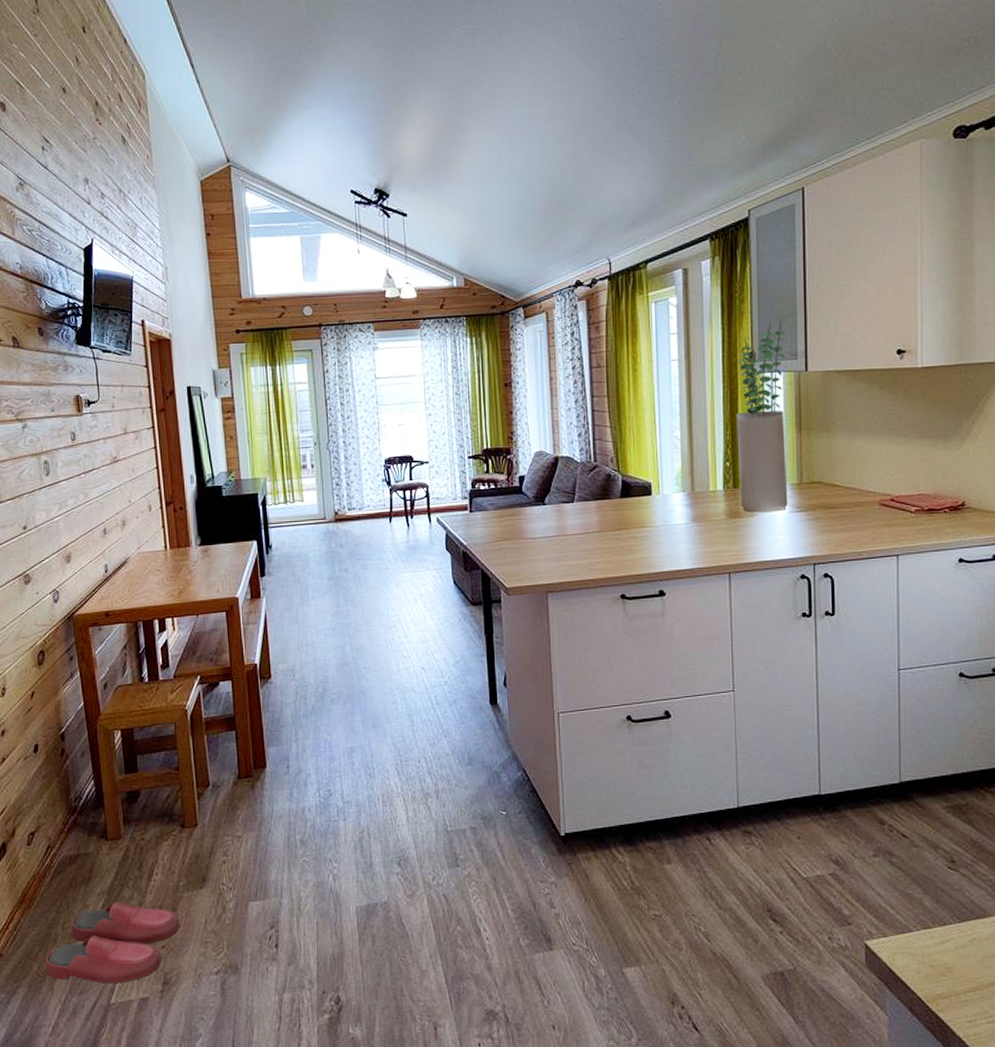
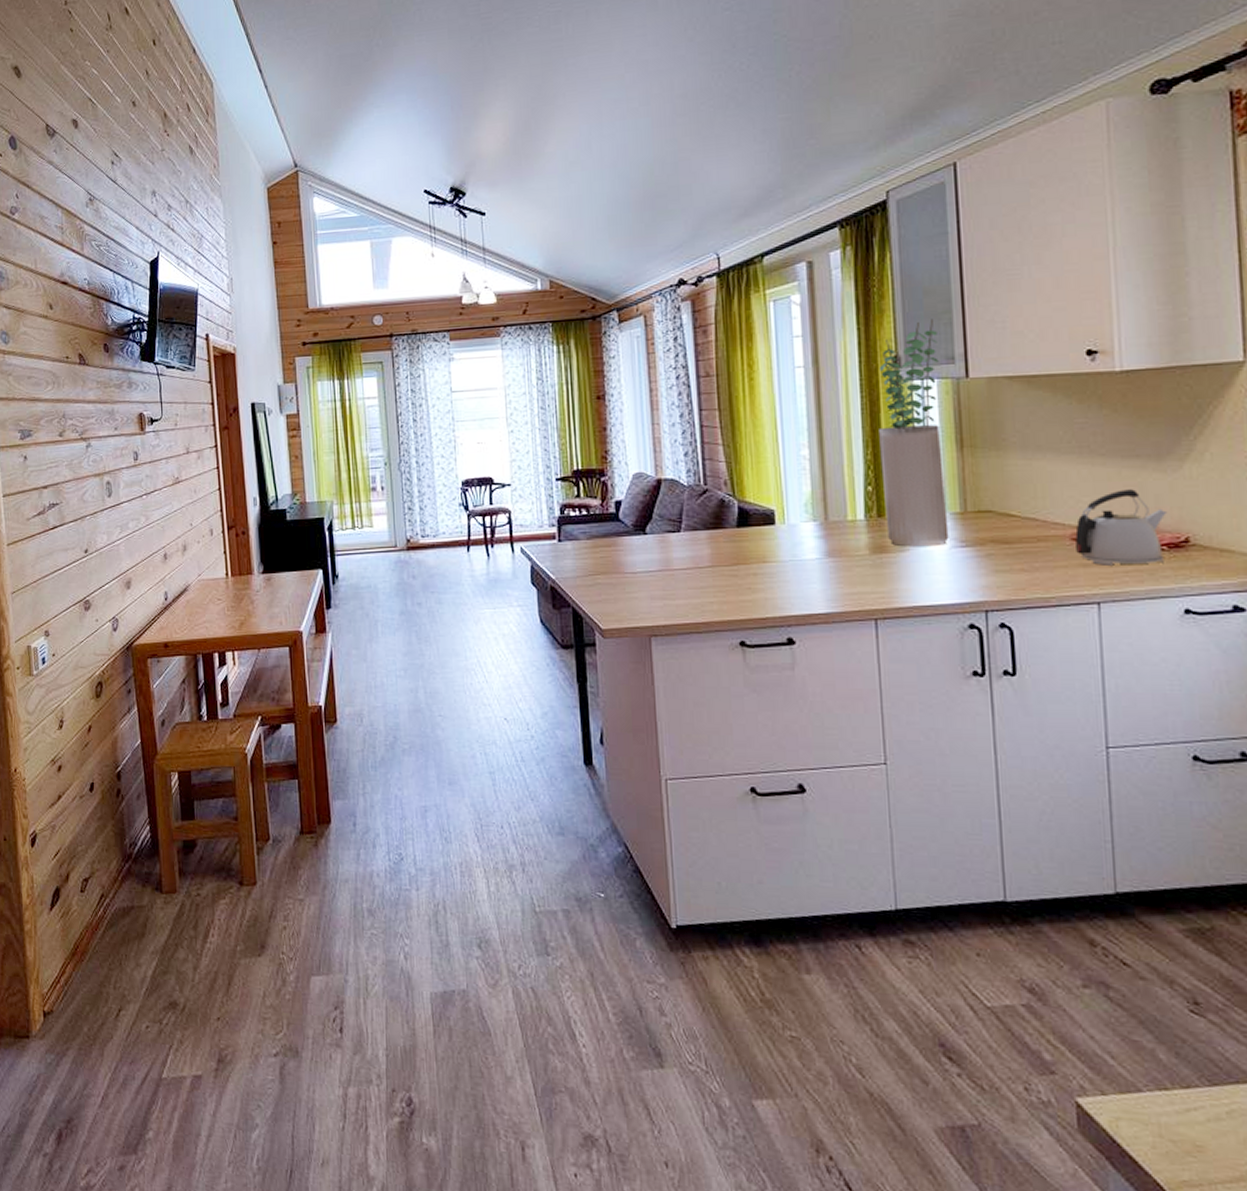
slippers: present [46,901,180,984] -> none [96,962,237,1056]
kettle: none [883,464,949,525] -> present [1075,489,1166,565]

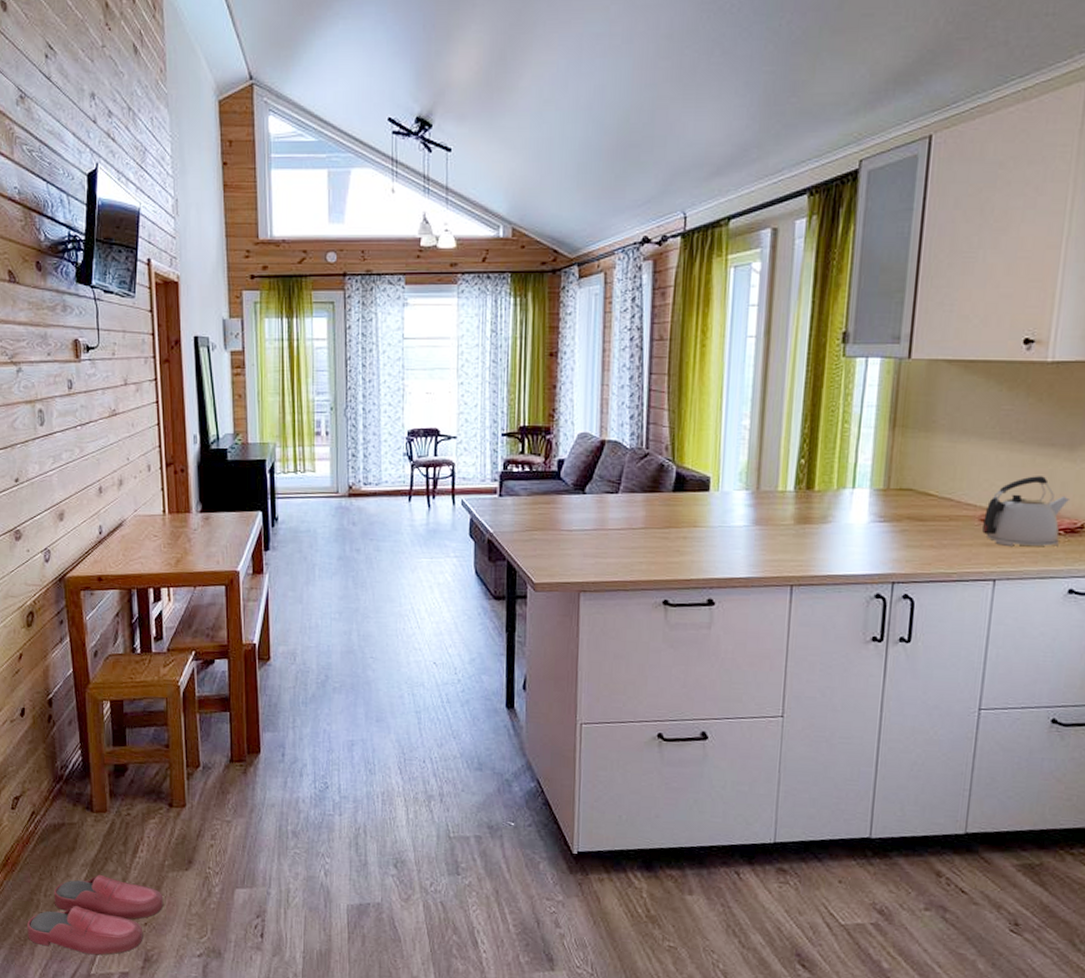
slippers: none [96,962,237,1056] -> present [27,874,164,956]
vase: present [879,318,949,547] -> none [812,296,888,521]

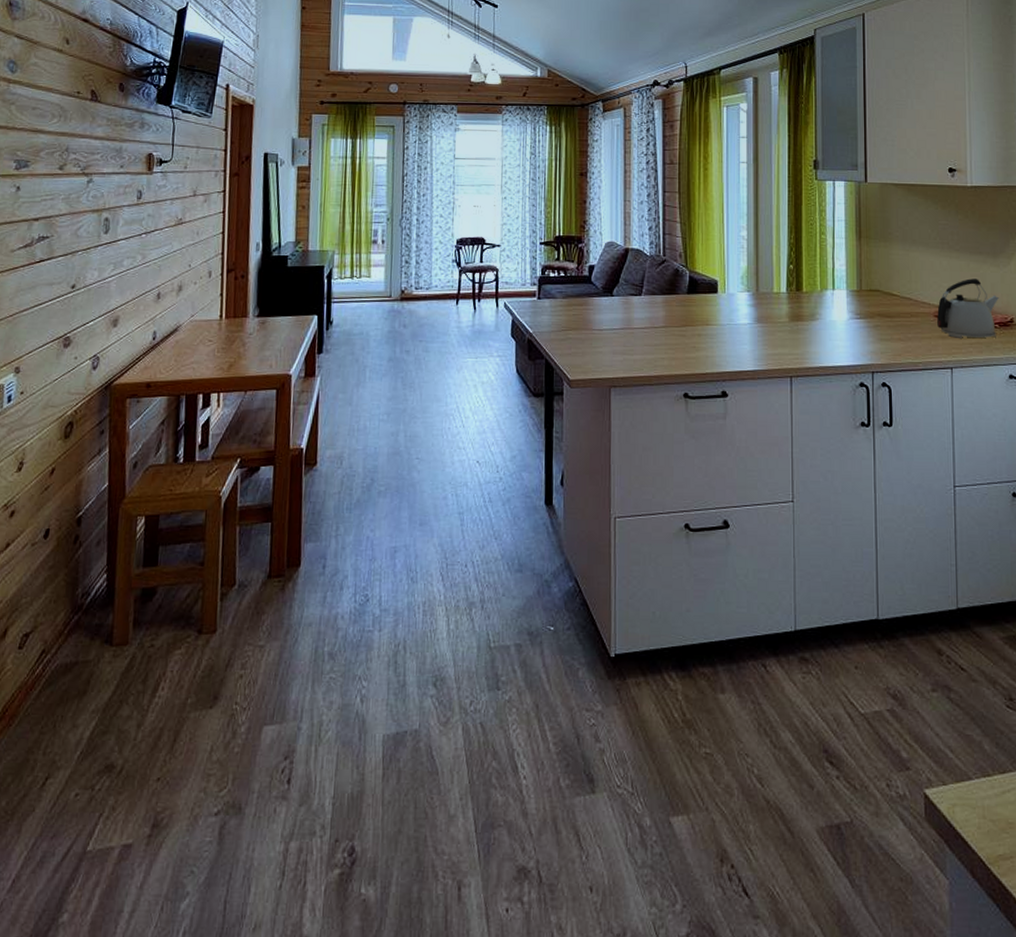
slippers: present [27,874,164,956] -> none [16,721,182,825]

